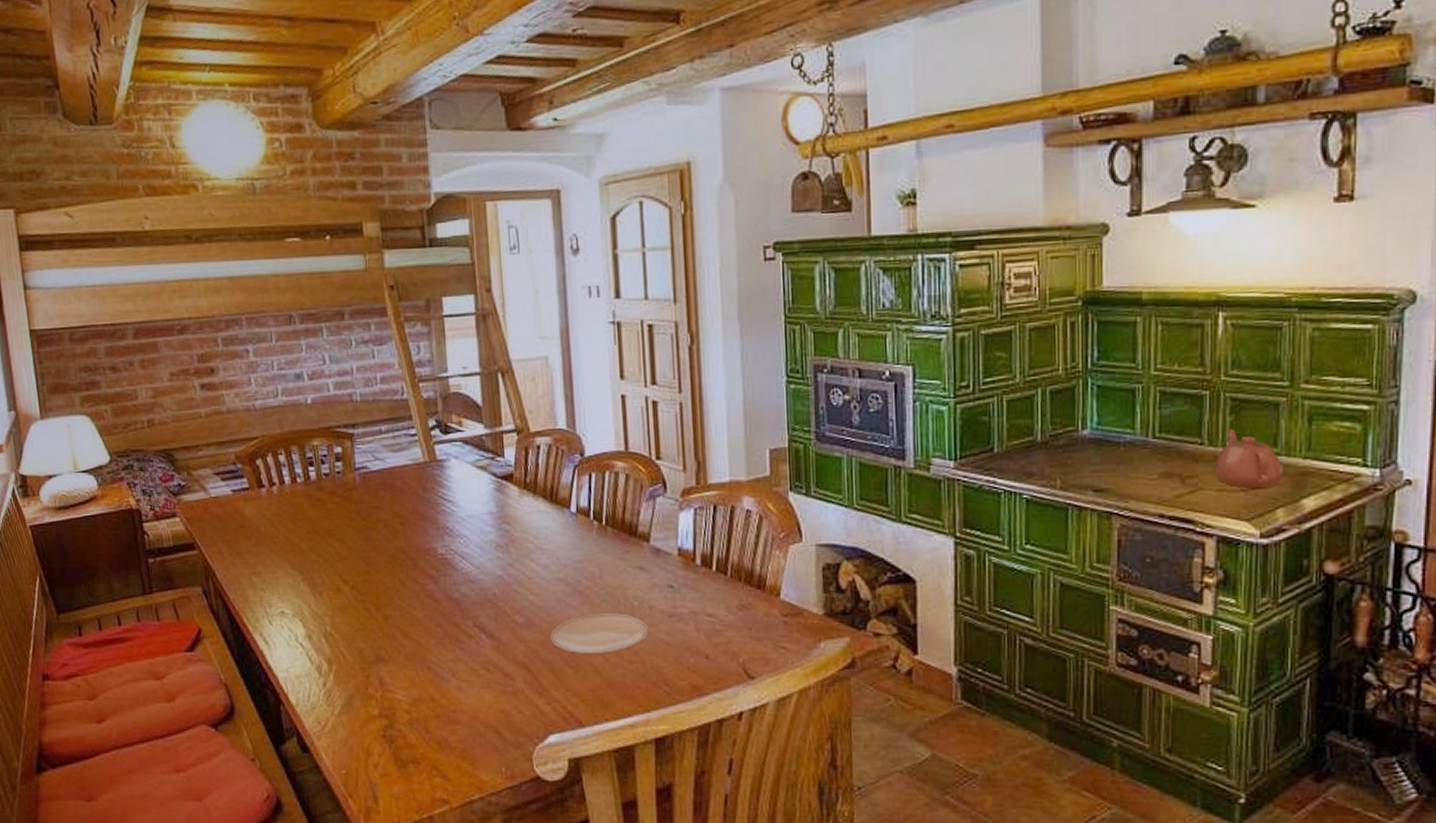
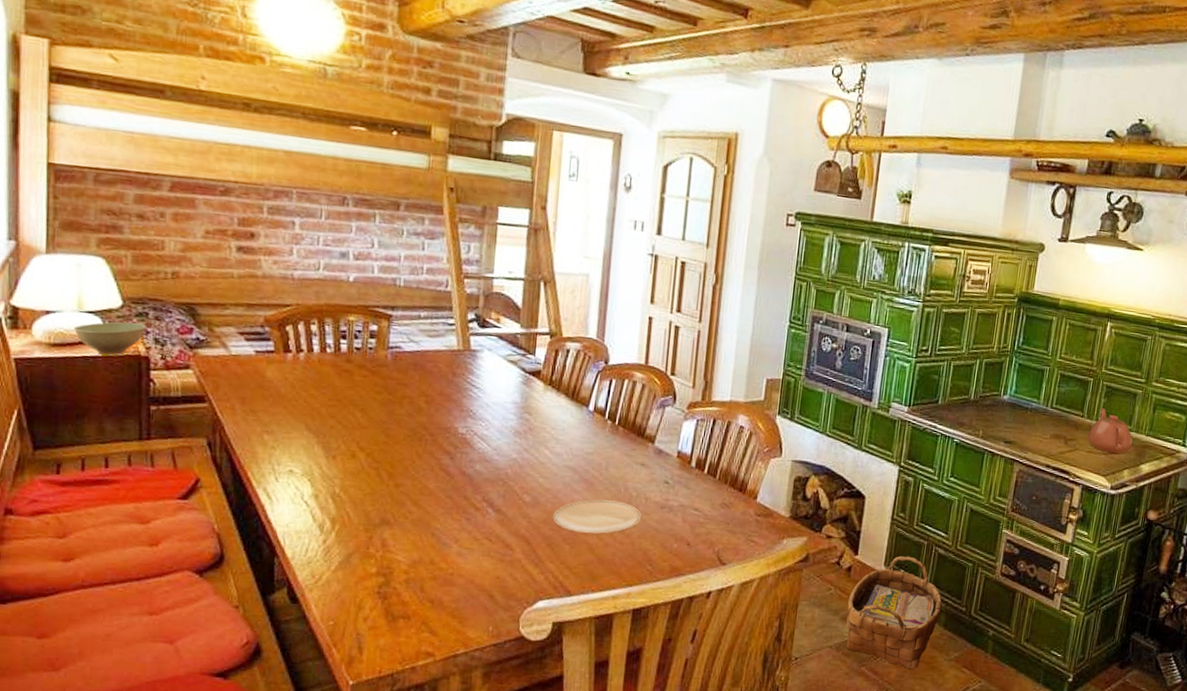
bowl: none [73,477,134,513] -> present [73,322,147,356]
woven basket: none [914,650,1041,796] -> present [846,556,943,670]

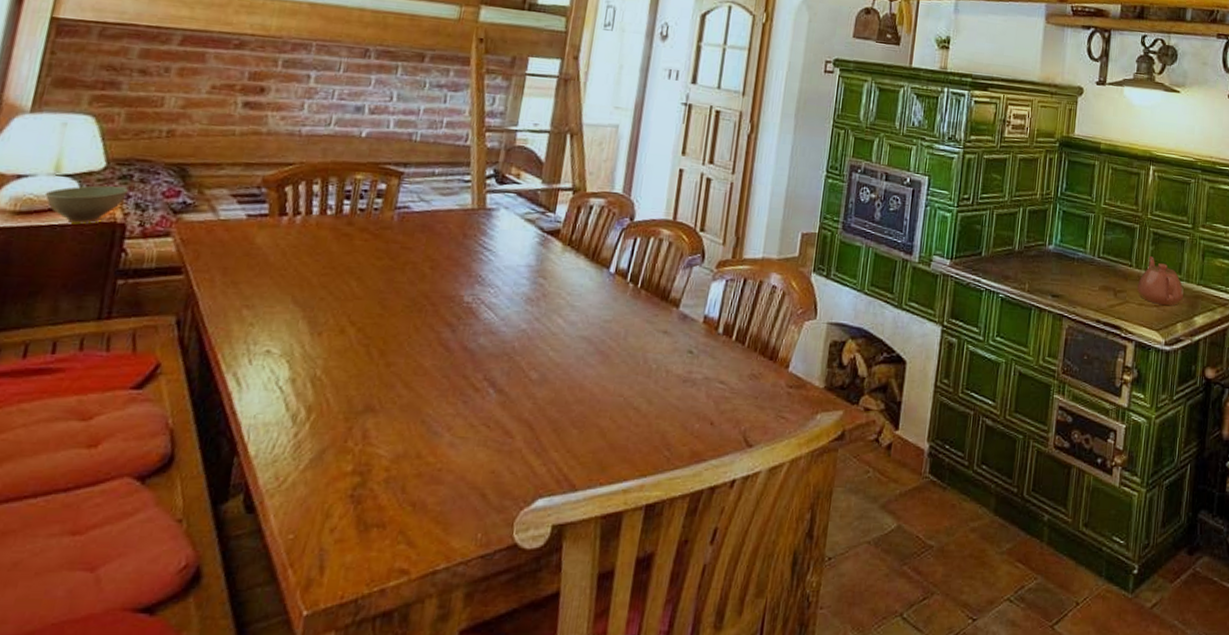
plate: present [553,499,642,535] -> none [561,374,662,417]
woven basket: present [846,556,943,670] -> none [885,429,992,567]

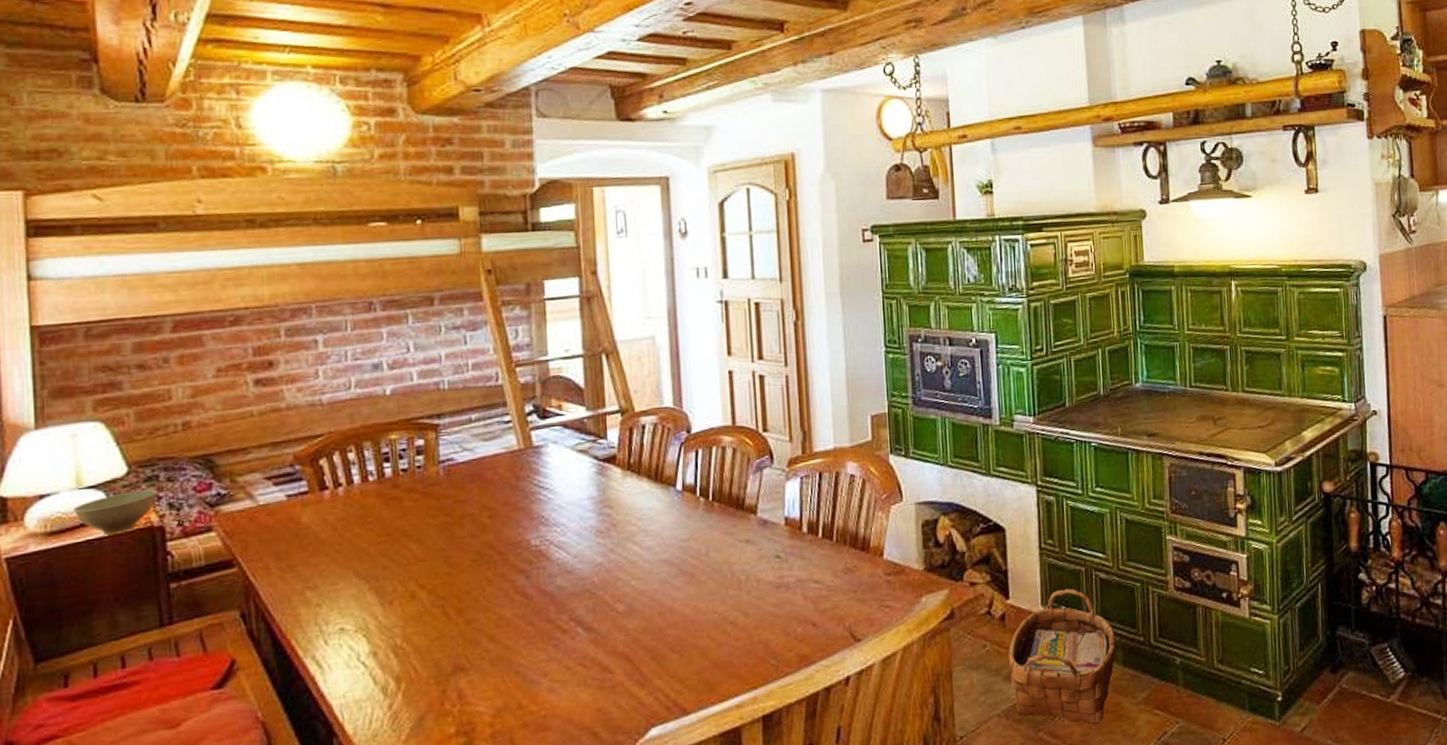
woven basket: none [885,429,992,567] -> present [1008,588,1117,725]
teapot: present [1136,256,1184,306] -> none [1236,376,1289,426]

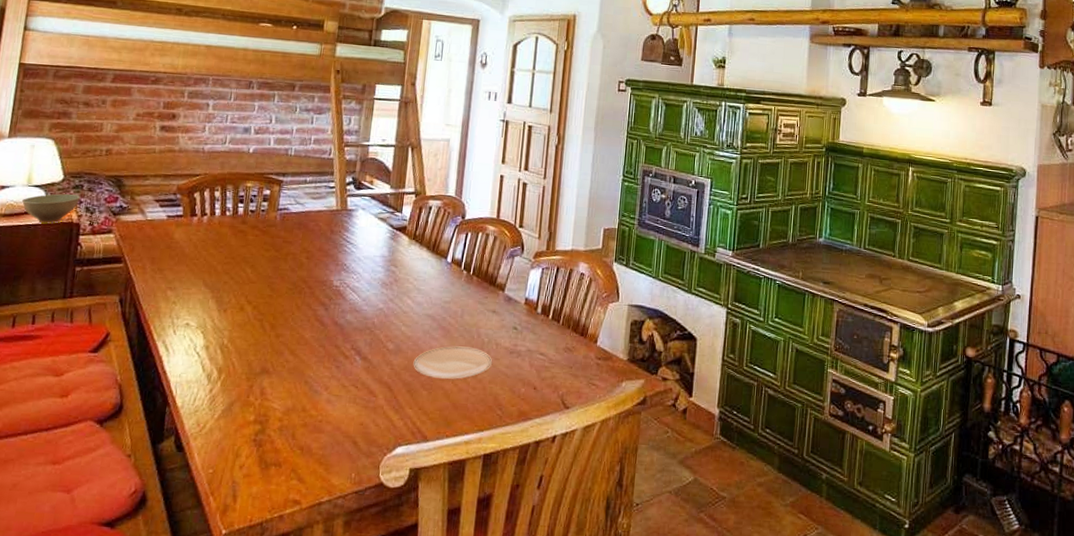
plate: none [653,589,756,638] -> present [413,346,493,381]
woven basket: present [1008,588,1117,725] -> none [684,397,775,516]

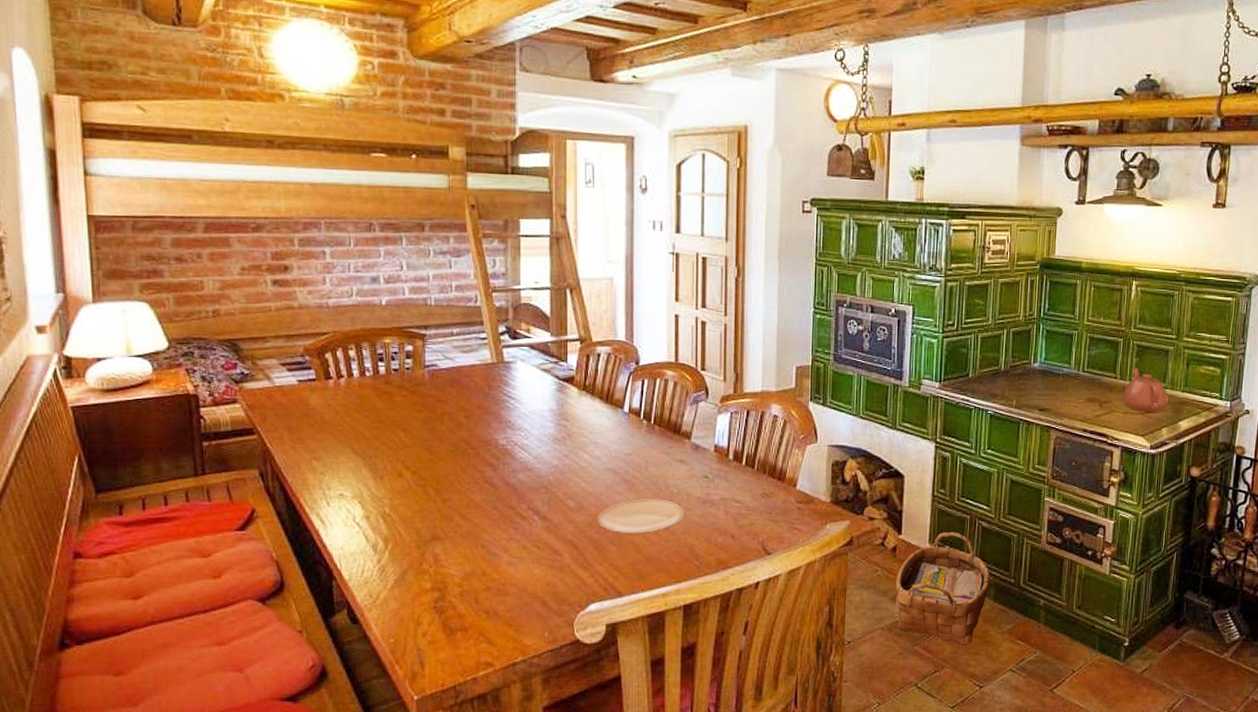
bowl: present [21,194,81,224] -> none [124,363,193,396]
woven basket: none [684,397,775,516] -> present [895,532,990,645]
teapot: none [900,248,944,292] -> present [1121,368,1169,413]

